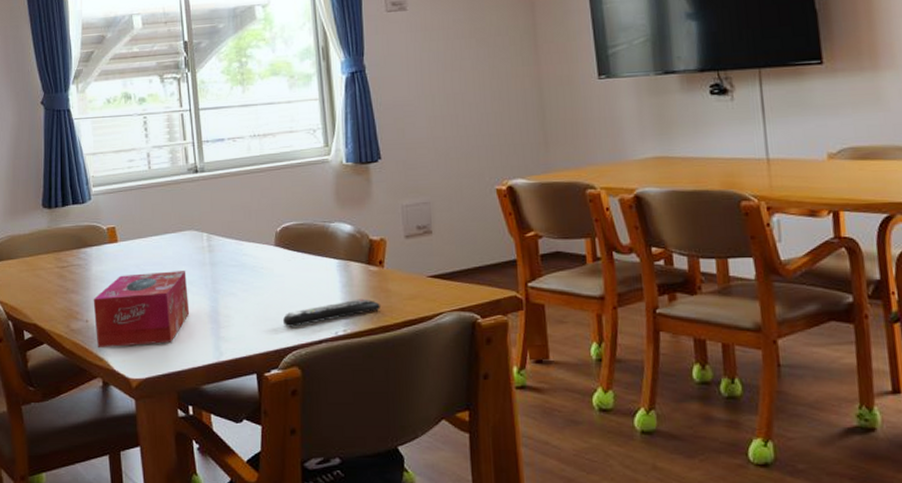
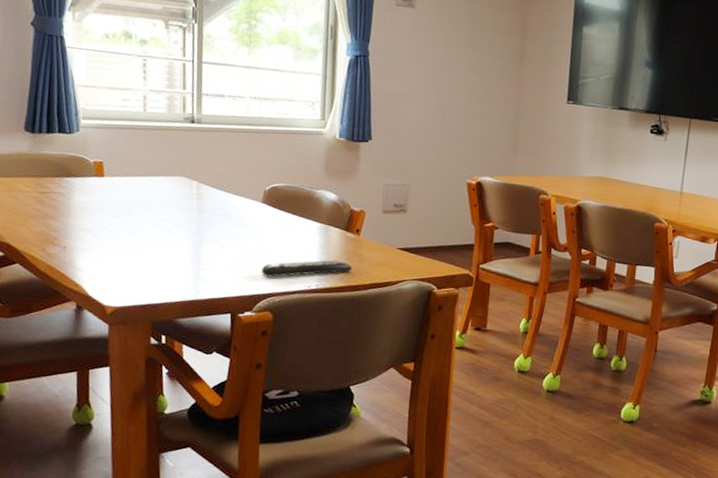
tissue box: present [93,271,190,349] -> none [72,209,172,277]

